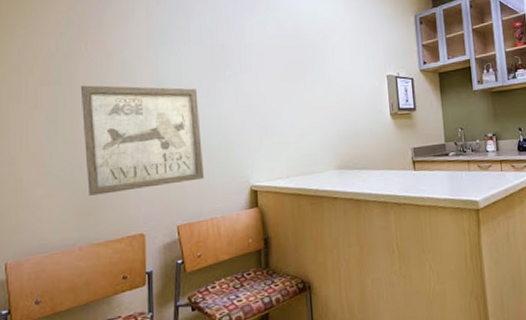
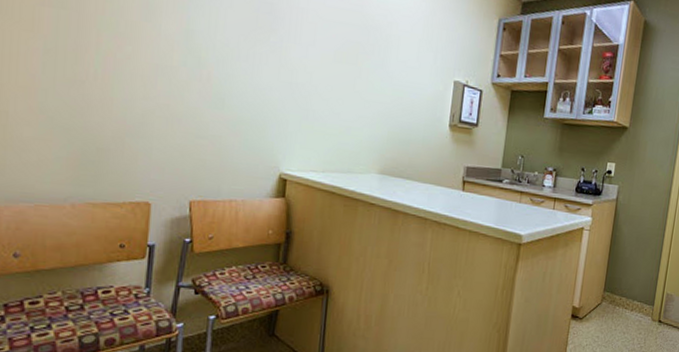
wall art: present [81,85,204,196] -> none [88,16,233,155]

